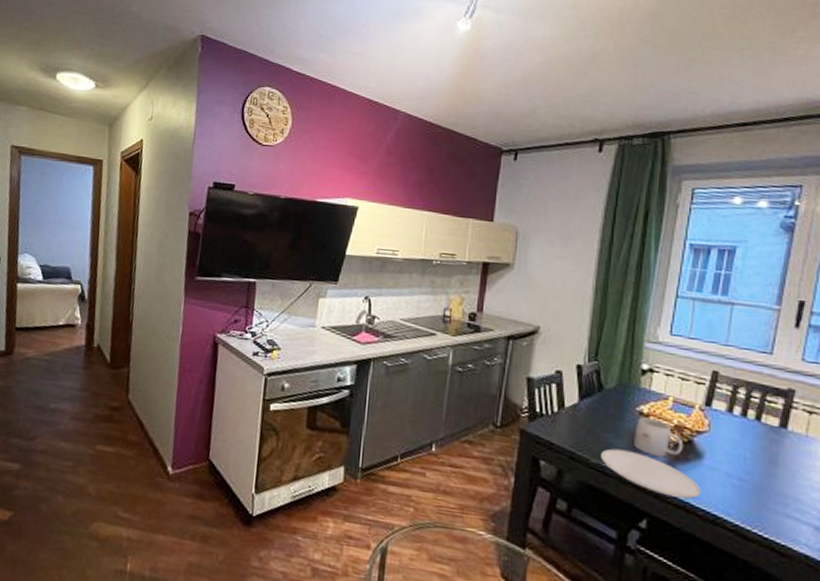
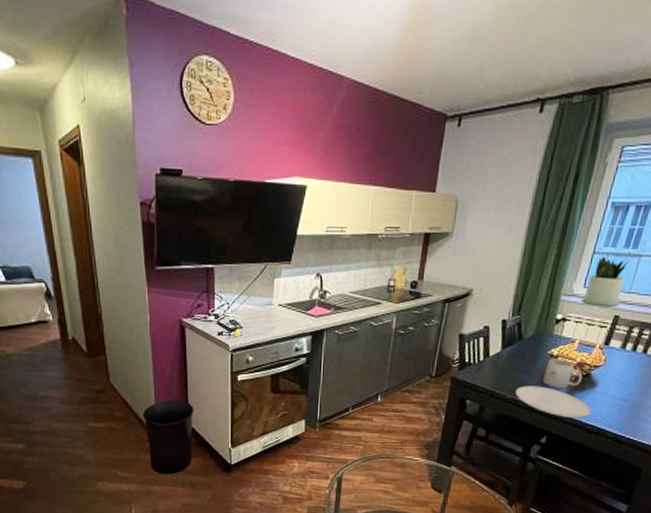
waste bin: none [158,426,217,521] -> present [143,400,194,474]
planter: none [667,301,720,361] -> present [579,256,629,307]

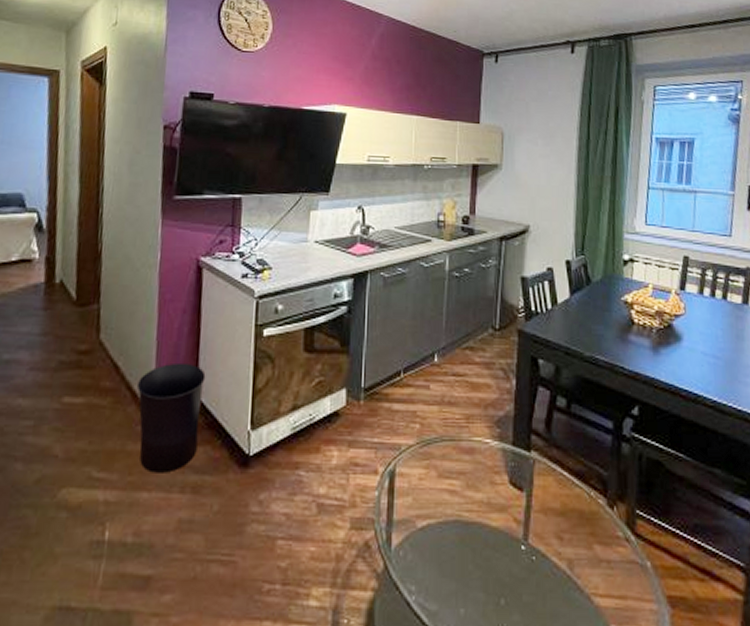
plate: present [515,385,591,418] -> none [594,340,683,381]
mug: present [543,358,583,389] -> none [621,306,665,344]
planter: present [579,256,629,307] -> none [643,191,687,247]

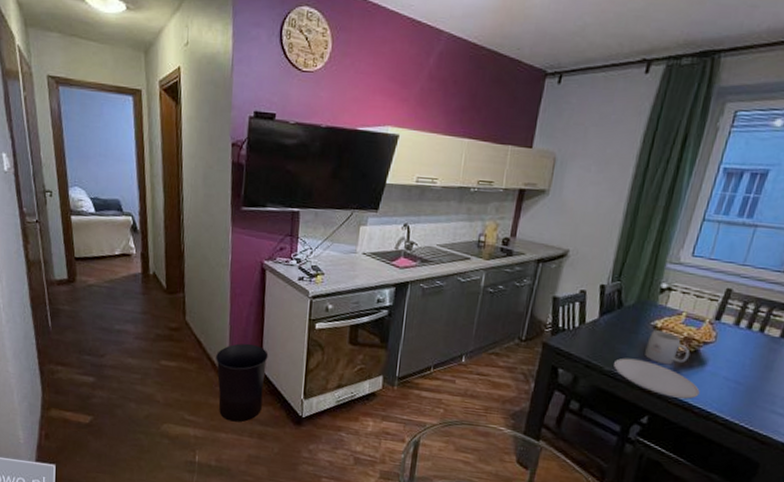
plate: none [594,340,683,381] -> present [614,358,700,399]
mug: none [621,306,665,344] -> present [645,330,690,365]

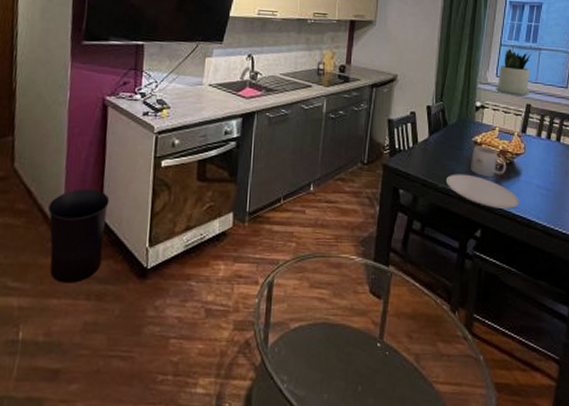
planter: none [687,224,743,280] -> present [494,48,531,96]

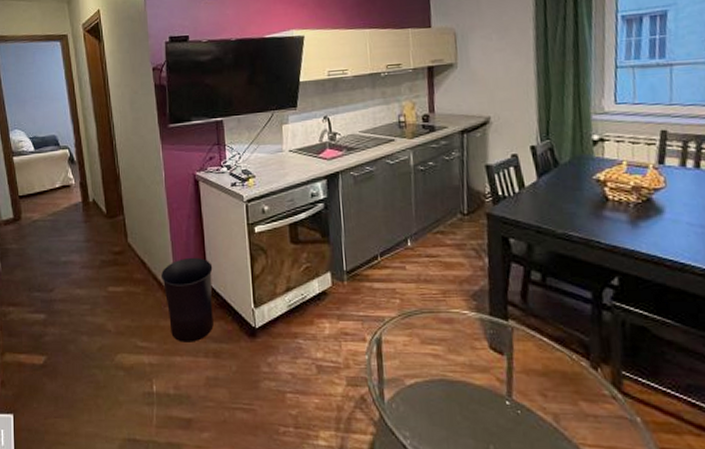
plate: present [446,174,519,209] -> none [566,217,666,253]
mug: present [471,146,507,178] -> none [594,183,644,219]
planter: present [494,48,531,96] -> none [614,69,665,122]

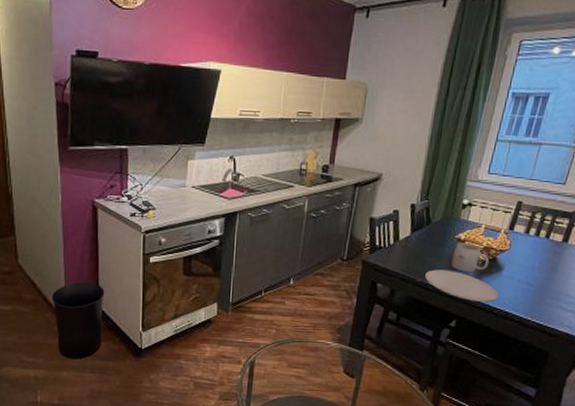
plate: none [566,217,666,253] -> present [425,269,498,302]
mug: none [594,183,644,219] -> present [451,243,490,273]

